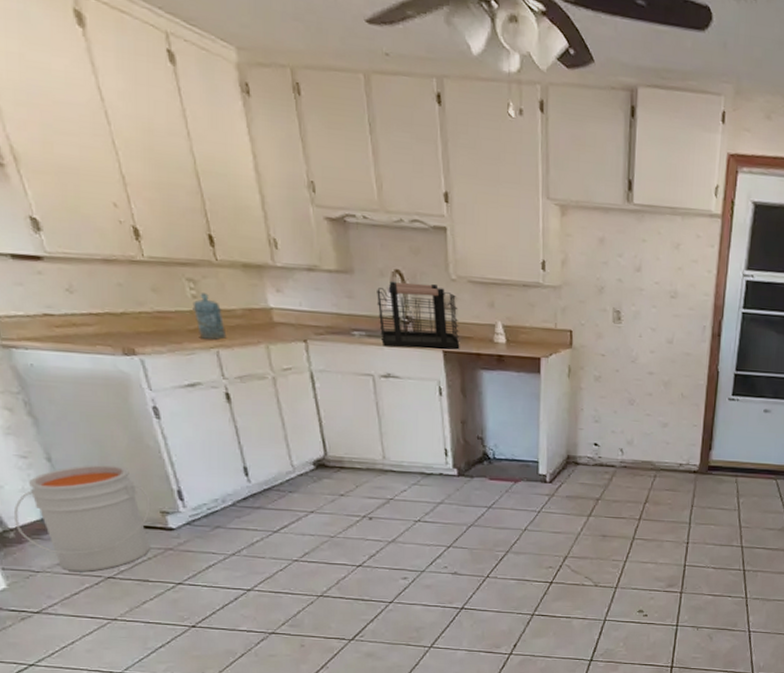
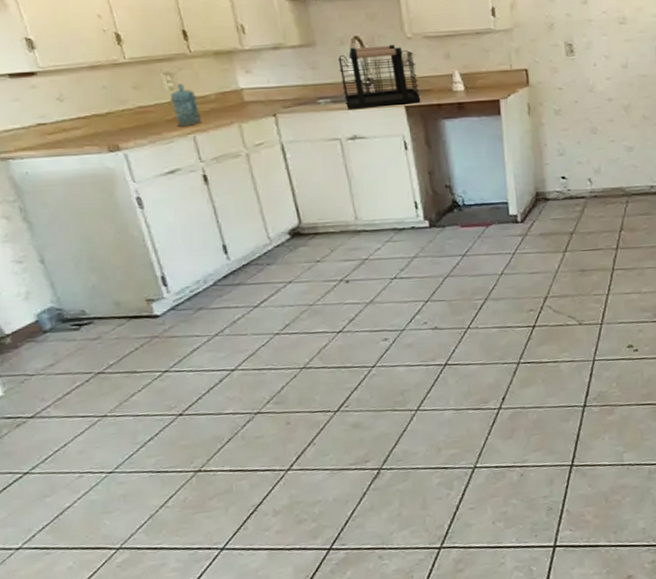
bucket: present [13,464,151,571] -> none [10,258,137,371]

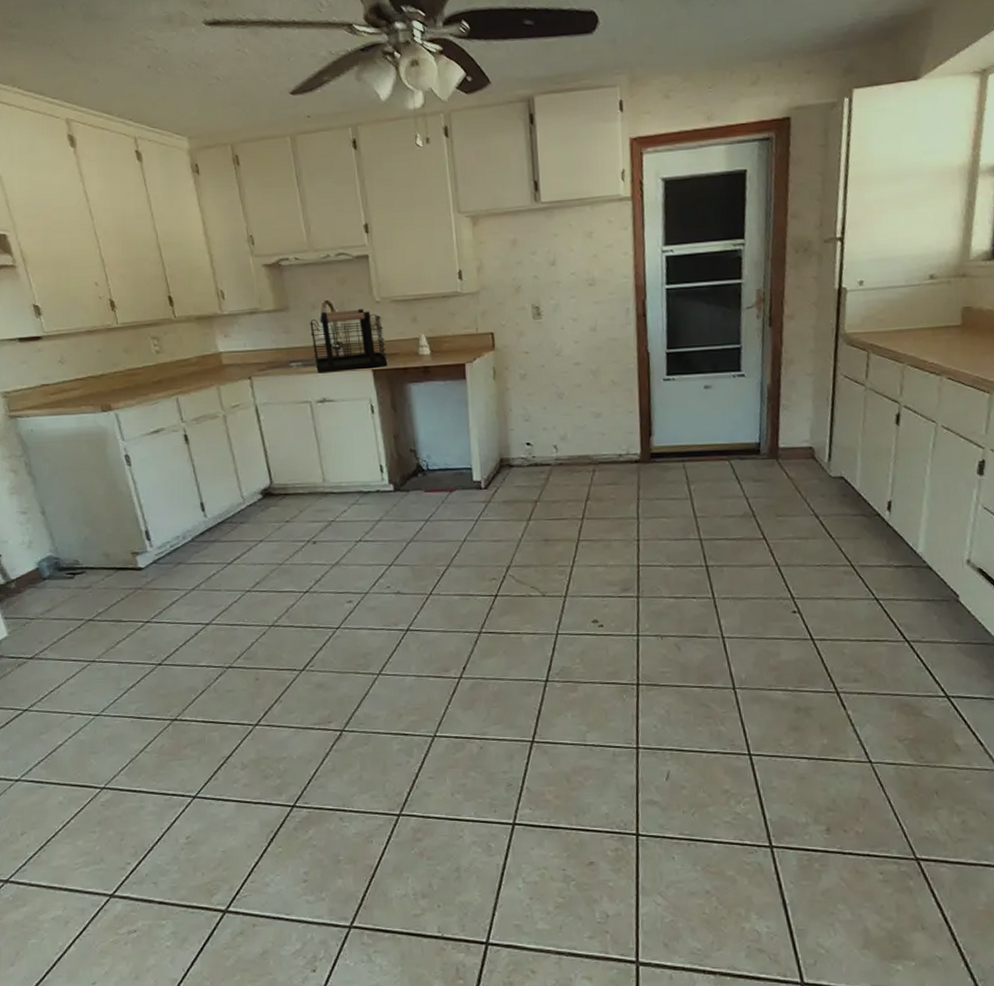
canister: present [170,84,202,126] -> none [156,347,184,388]

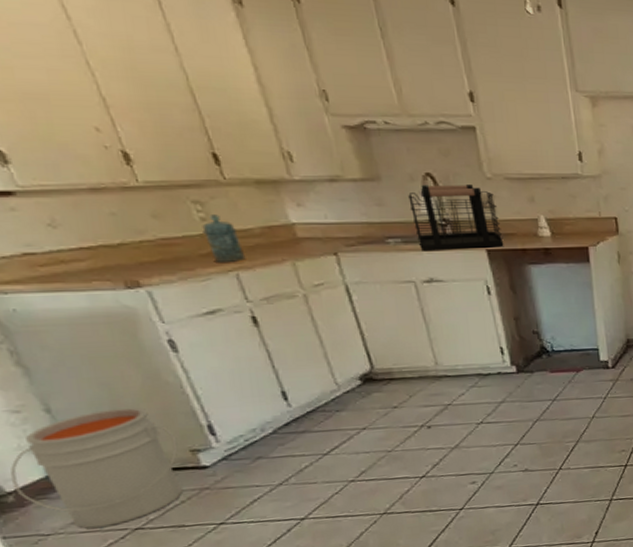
bucket: none [15,512,123,616] -> present [10,407,182,529]
canister: none [156,347,184,388] -> present [202,214,246,262]

